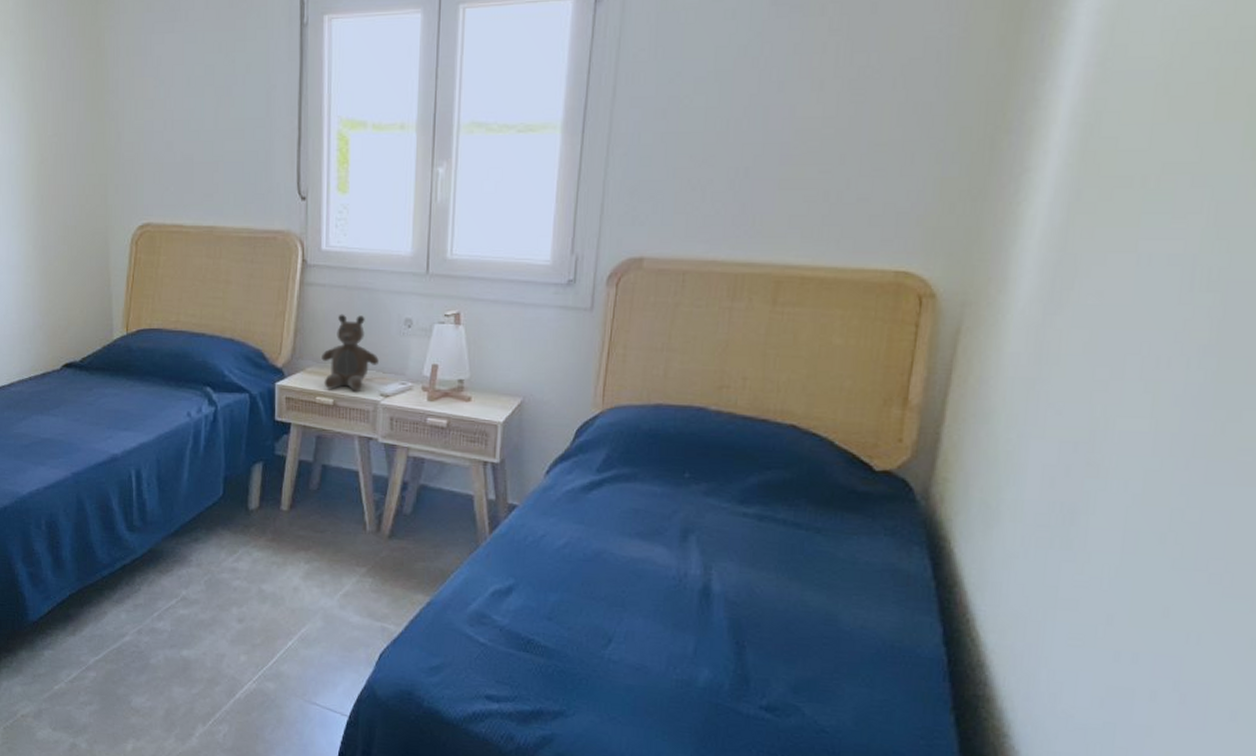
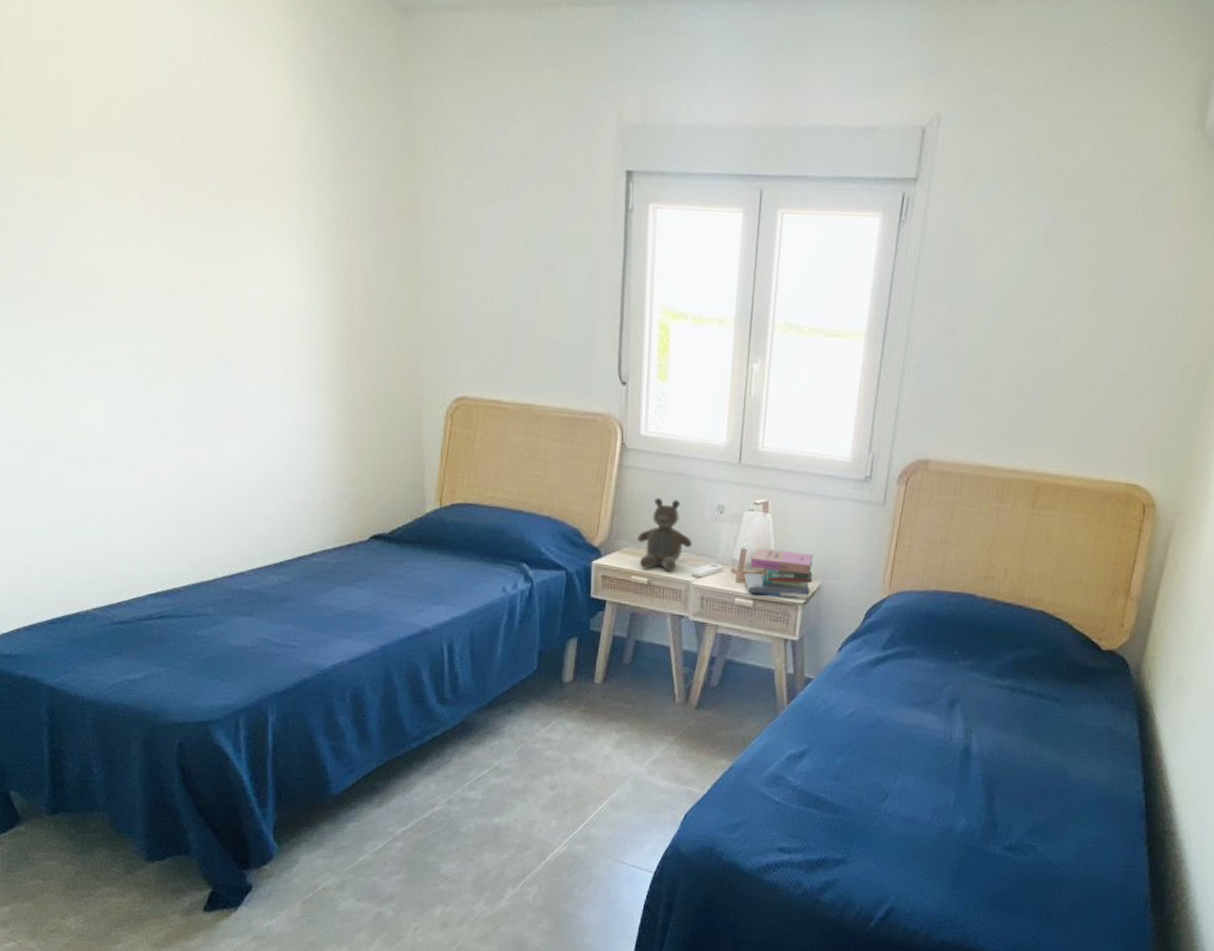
books: none [436,363,513,419] -> present [744,548,814,601]

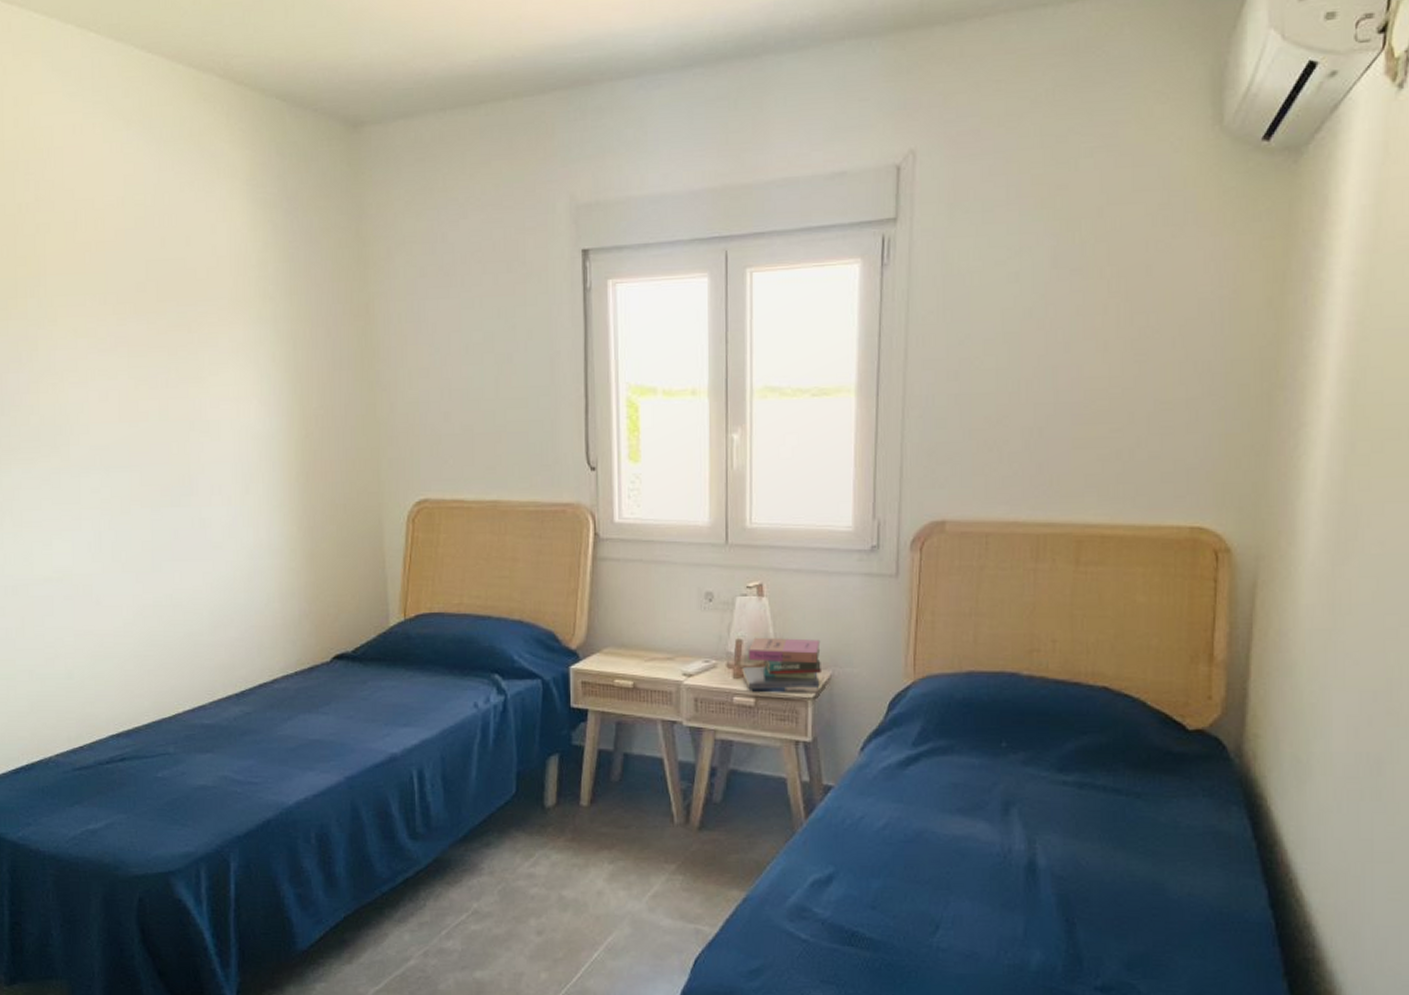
stuffed animal: present [637,497,692,572] -> none [619,589,680,672]

